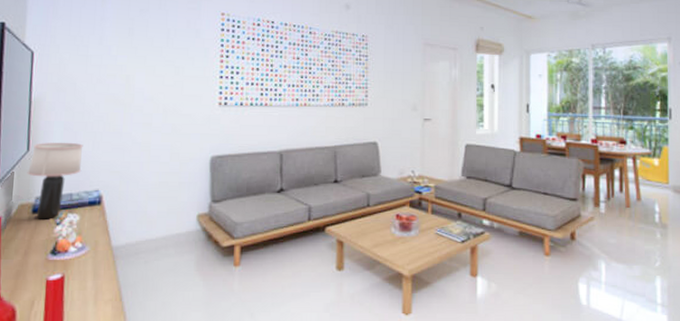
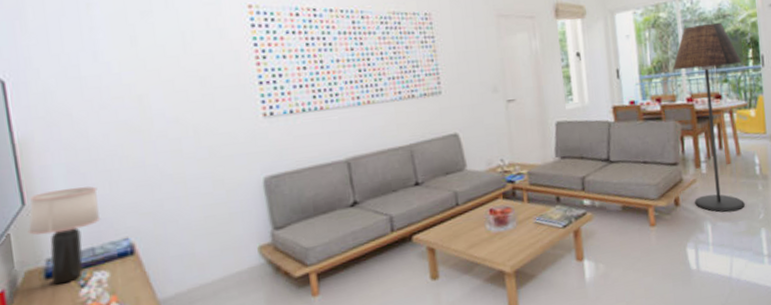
floor lamp: none [580,73,648,255] -> present [672,22,745,212]

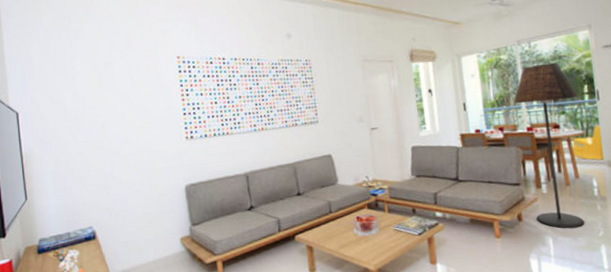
table lamp: present [27,186,101,286] -> none [28,188,75,259]

